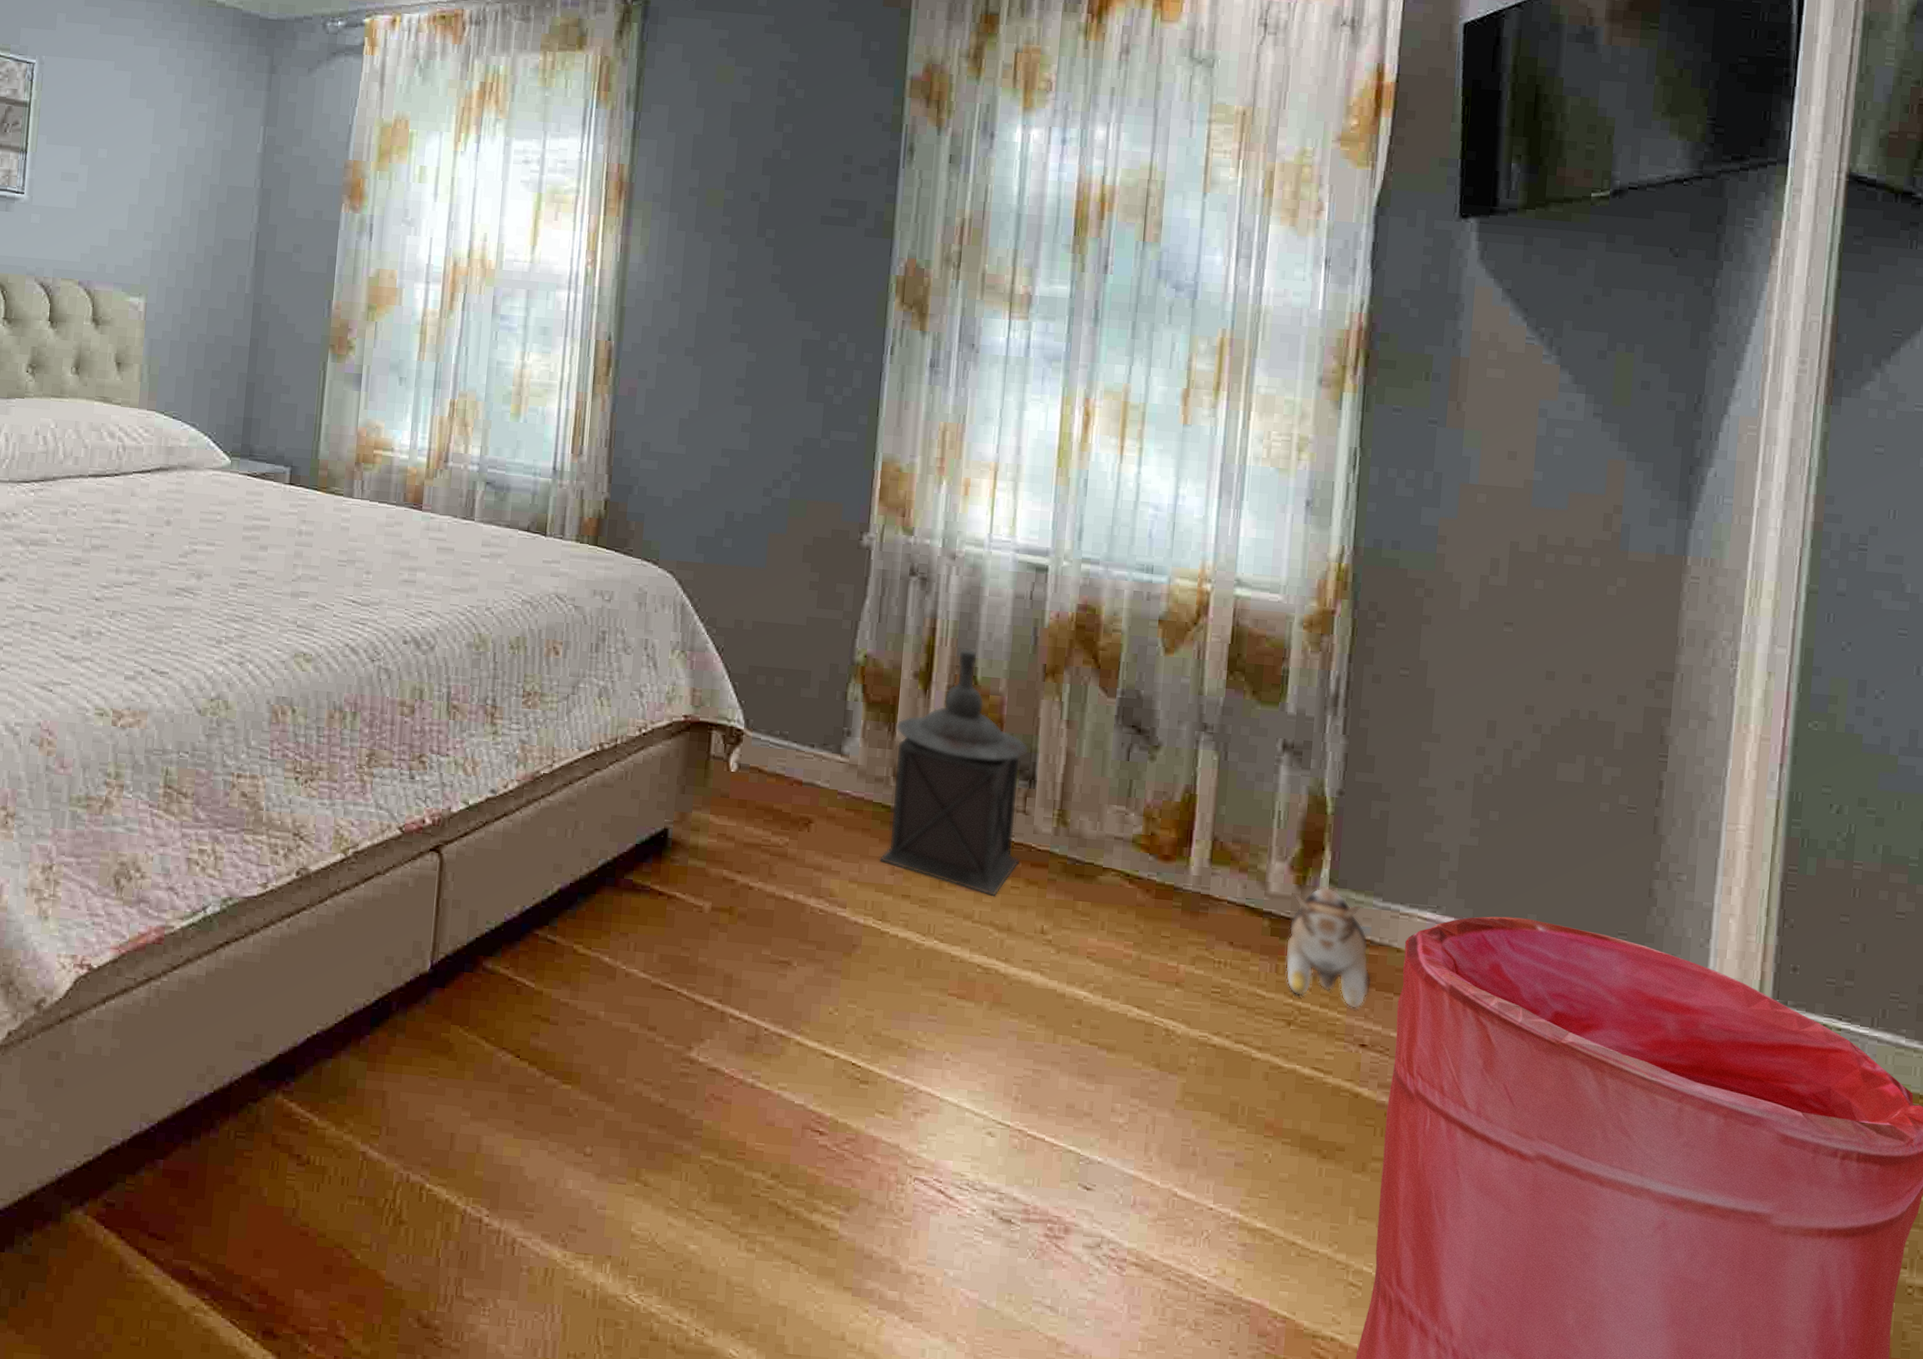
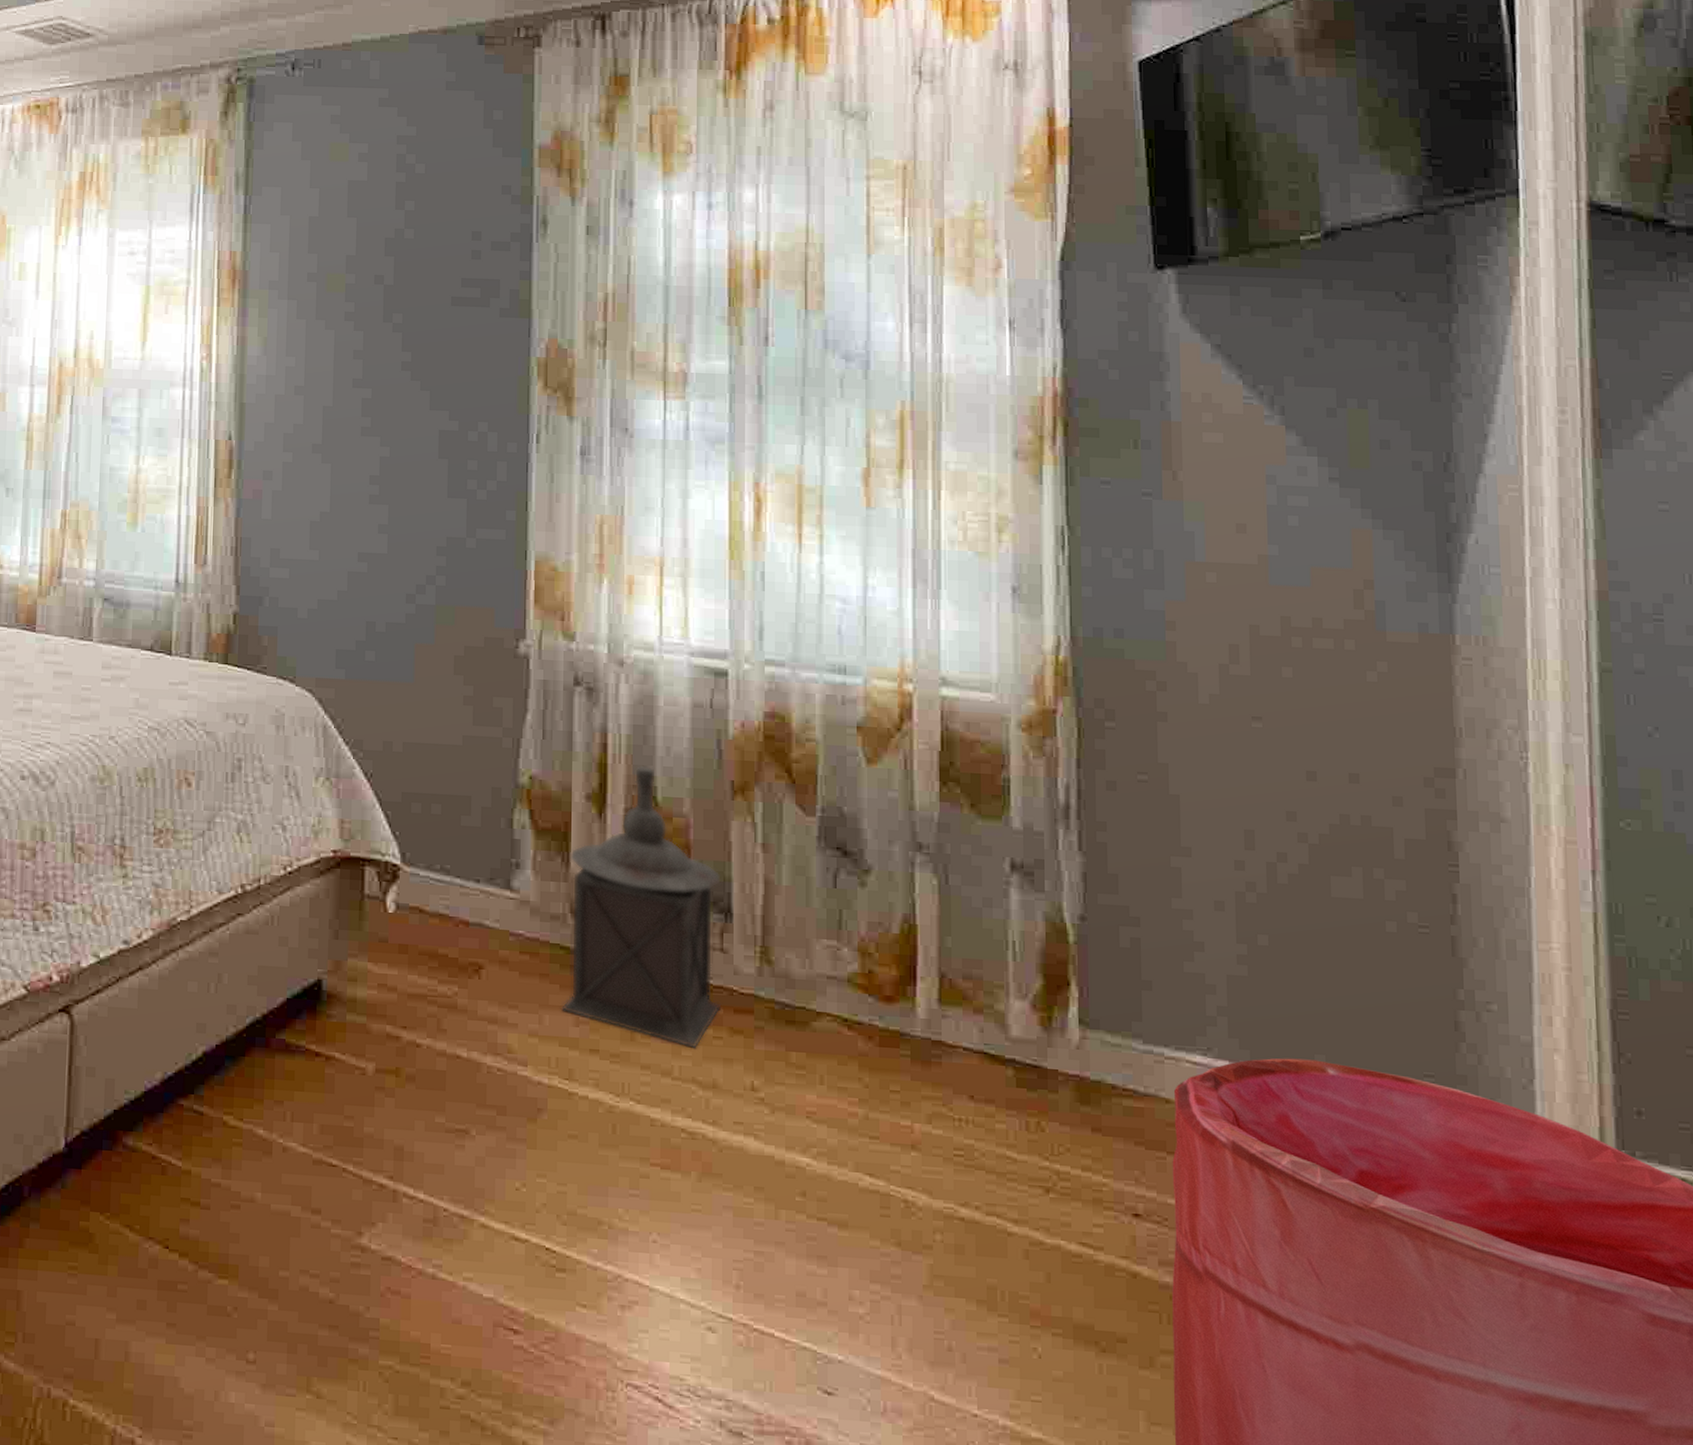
plush toy: present [1285,887,1372,1009] -> none [1036,1028,1139,1171]

